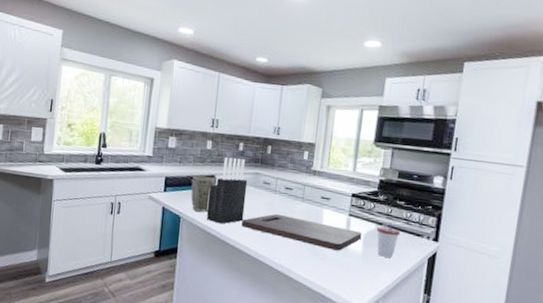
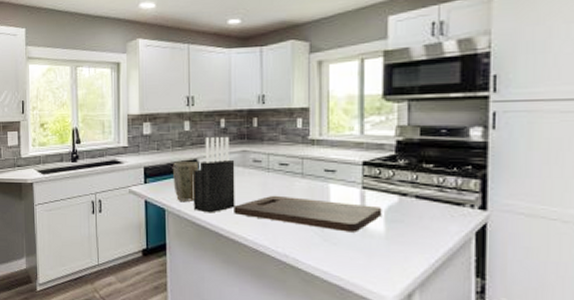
cup: present [376,223,401,258] -> none [400,192,433,235]

